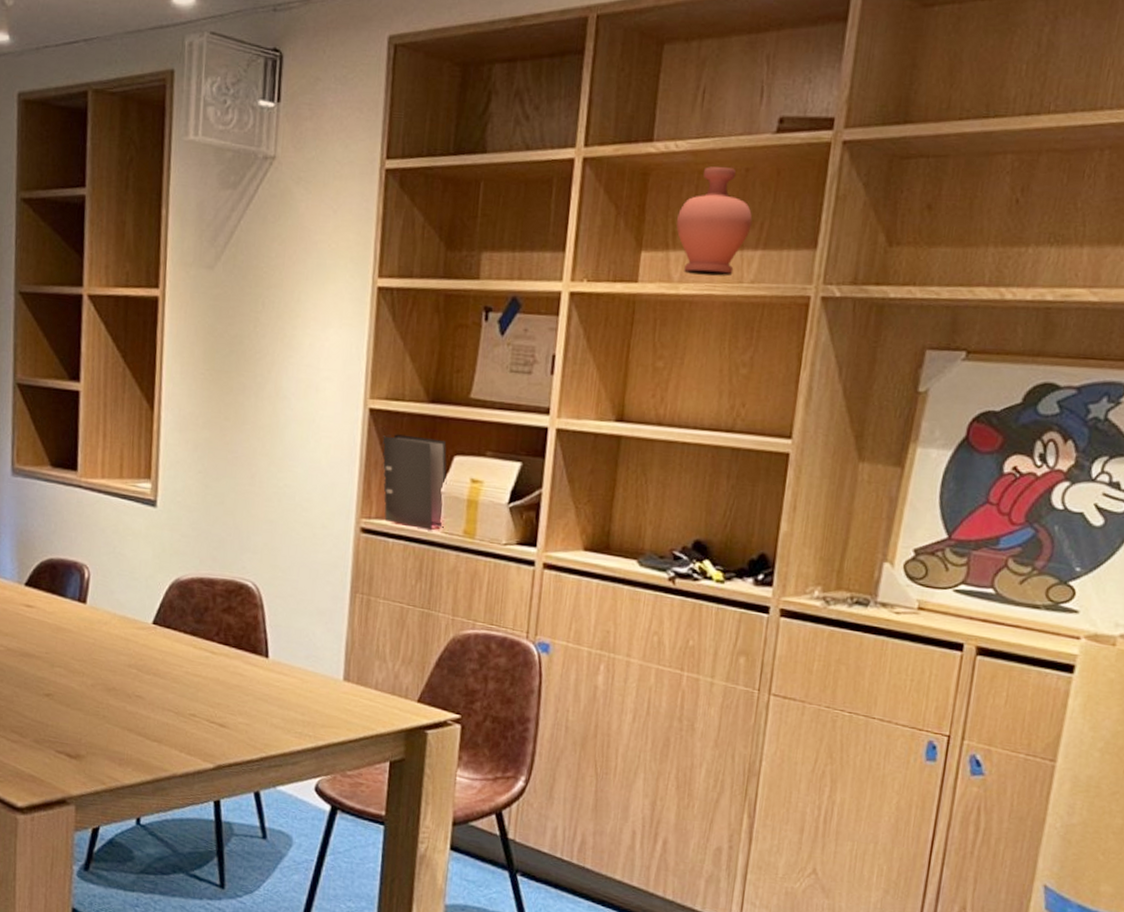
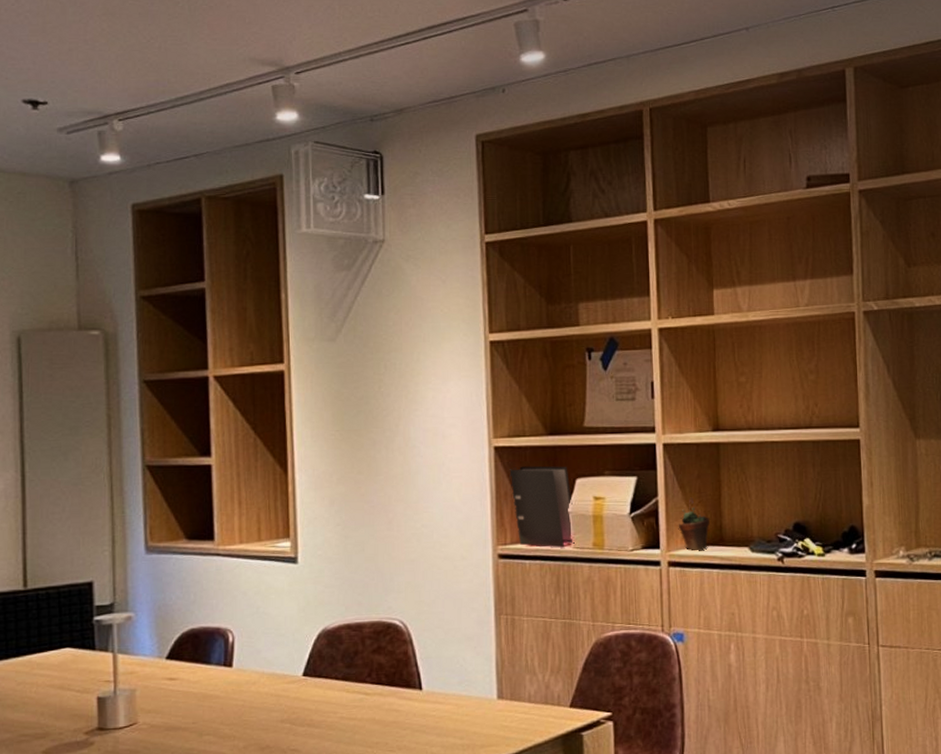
succulent plant: none [559,494,597,556] -> present [677,497,710,552]
decorative vase: present [676,167,753,277] -> none [739,218,799,305]

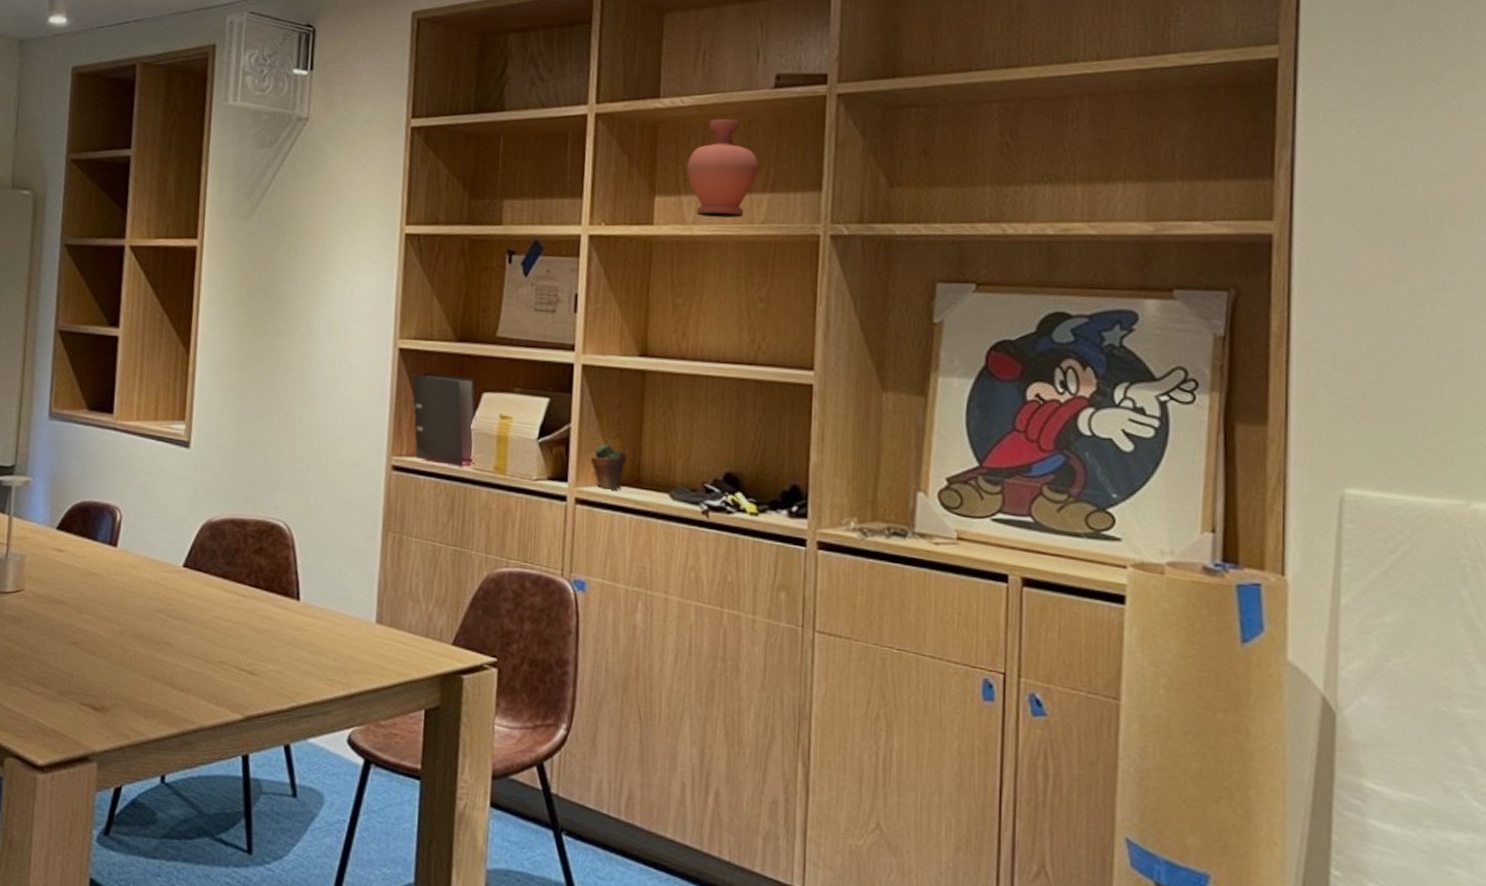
decorative vase: none [739,218,799,305] -> present [687,119,758,218]

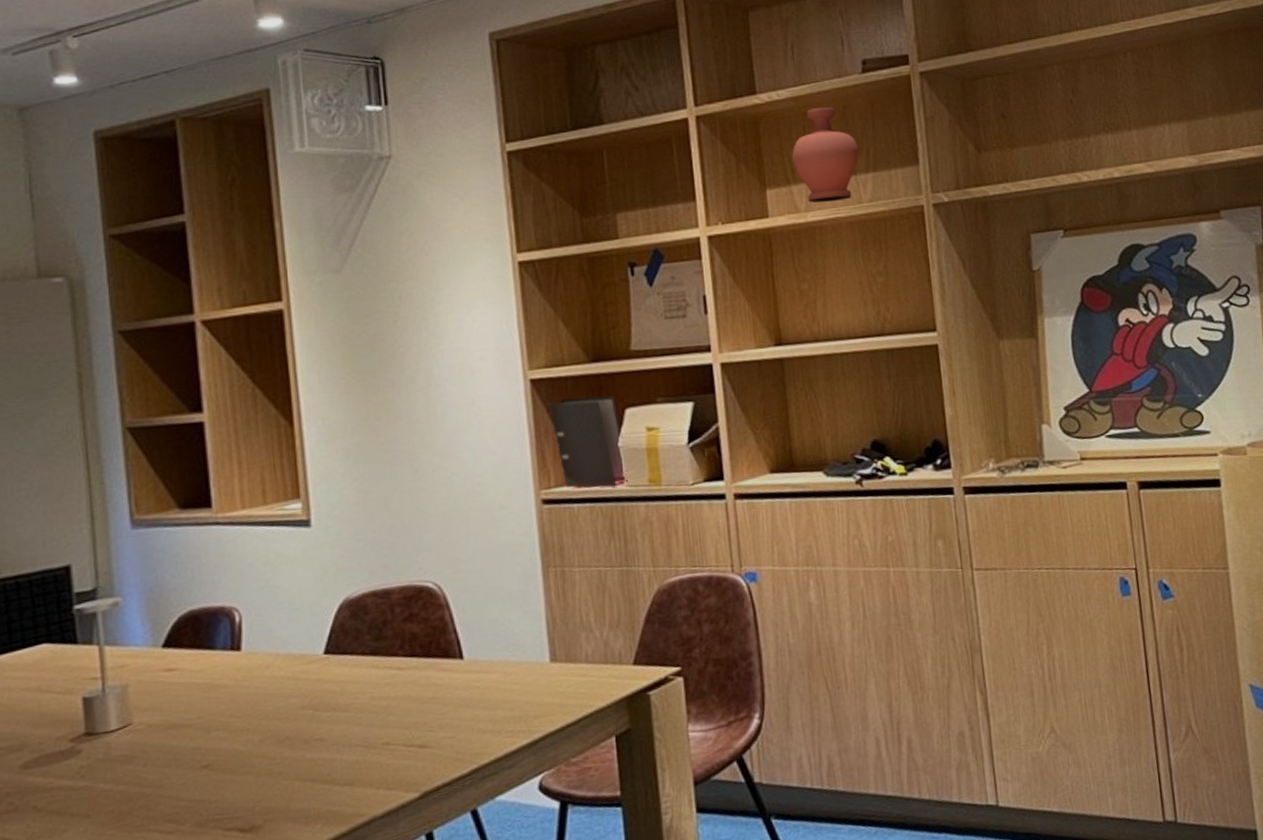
succulent plant: present [589,428,627,490] -> none [741,421,778,481]

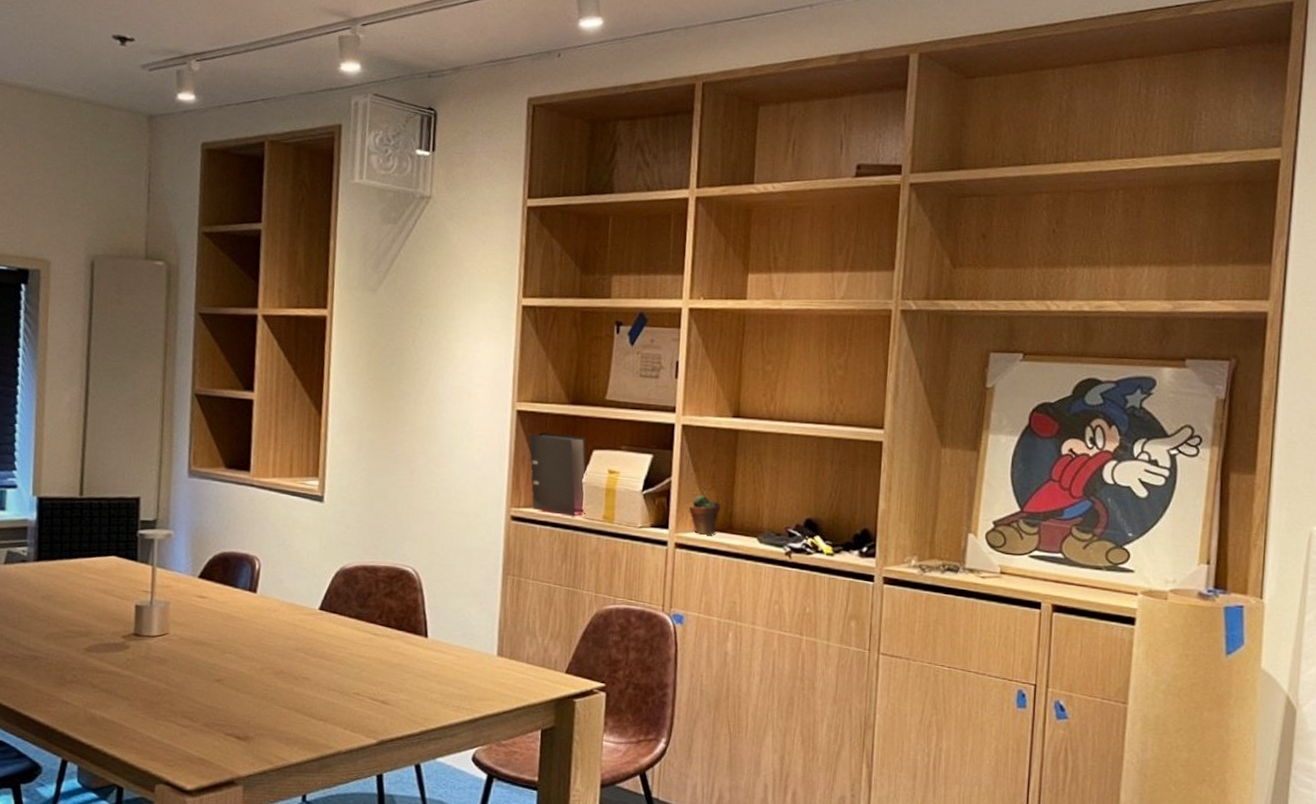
succulent plant: none [741,421,778,481] -> present [687,481,721,536]
decorative vase: present [792,107,859,203] -> none [777,204,840,294]

